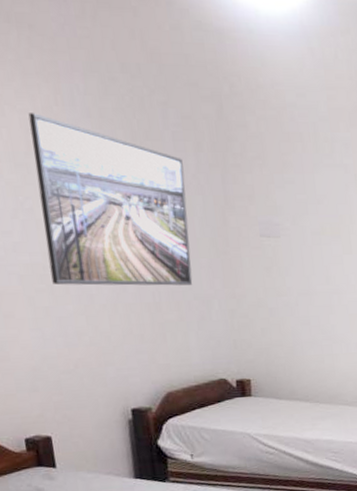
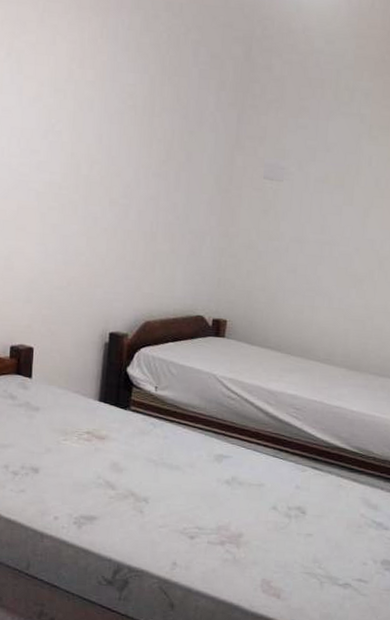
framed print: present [28,113,193,286] -> none [64,43,204,219]

